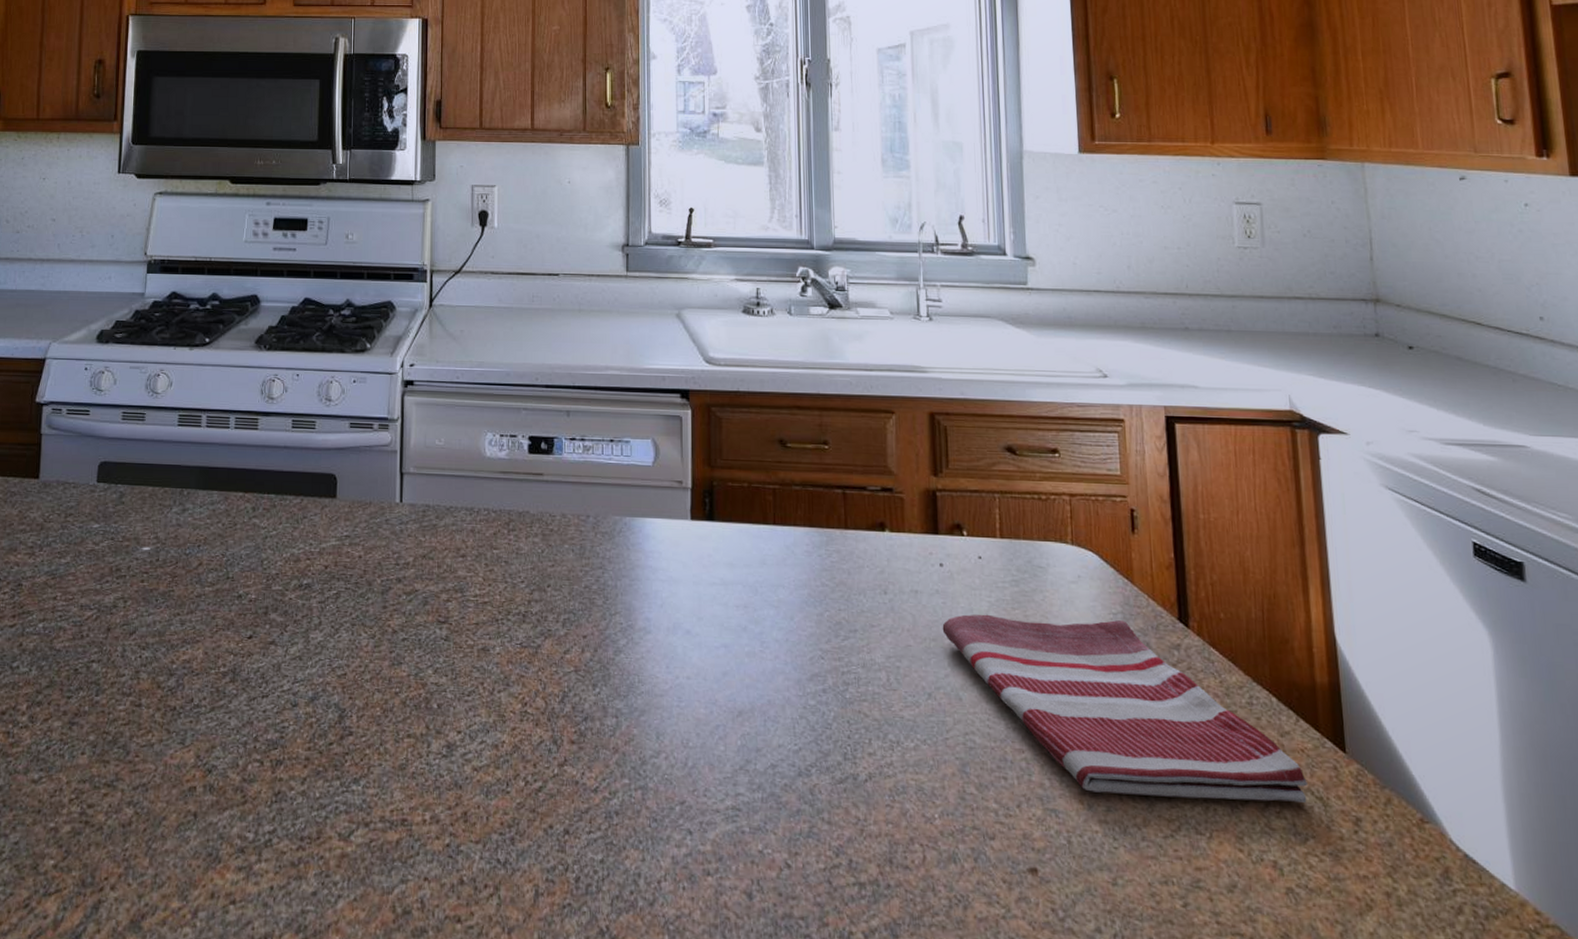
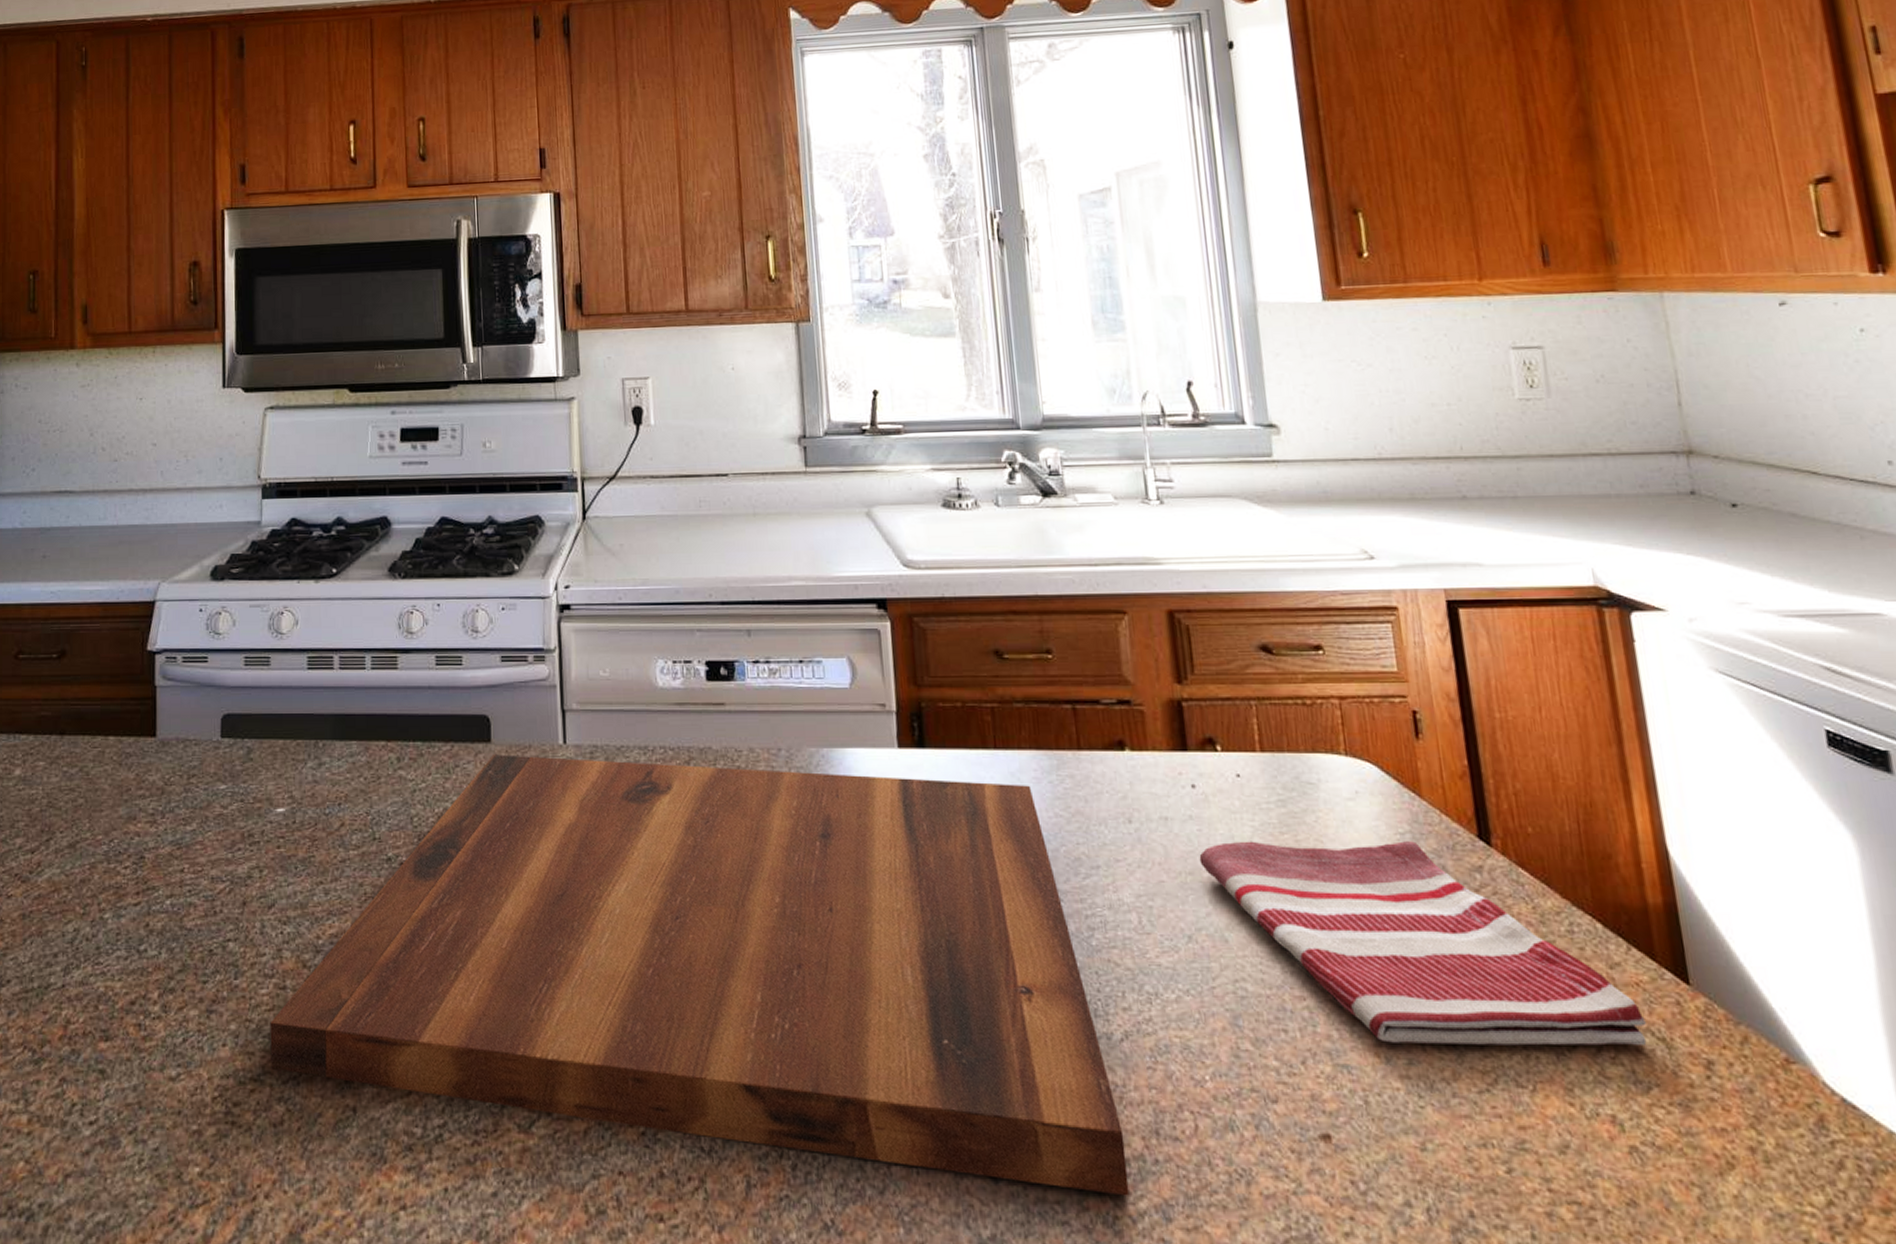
cutting board: none [123,509,864,915] -> present [270,754,1130,1196]

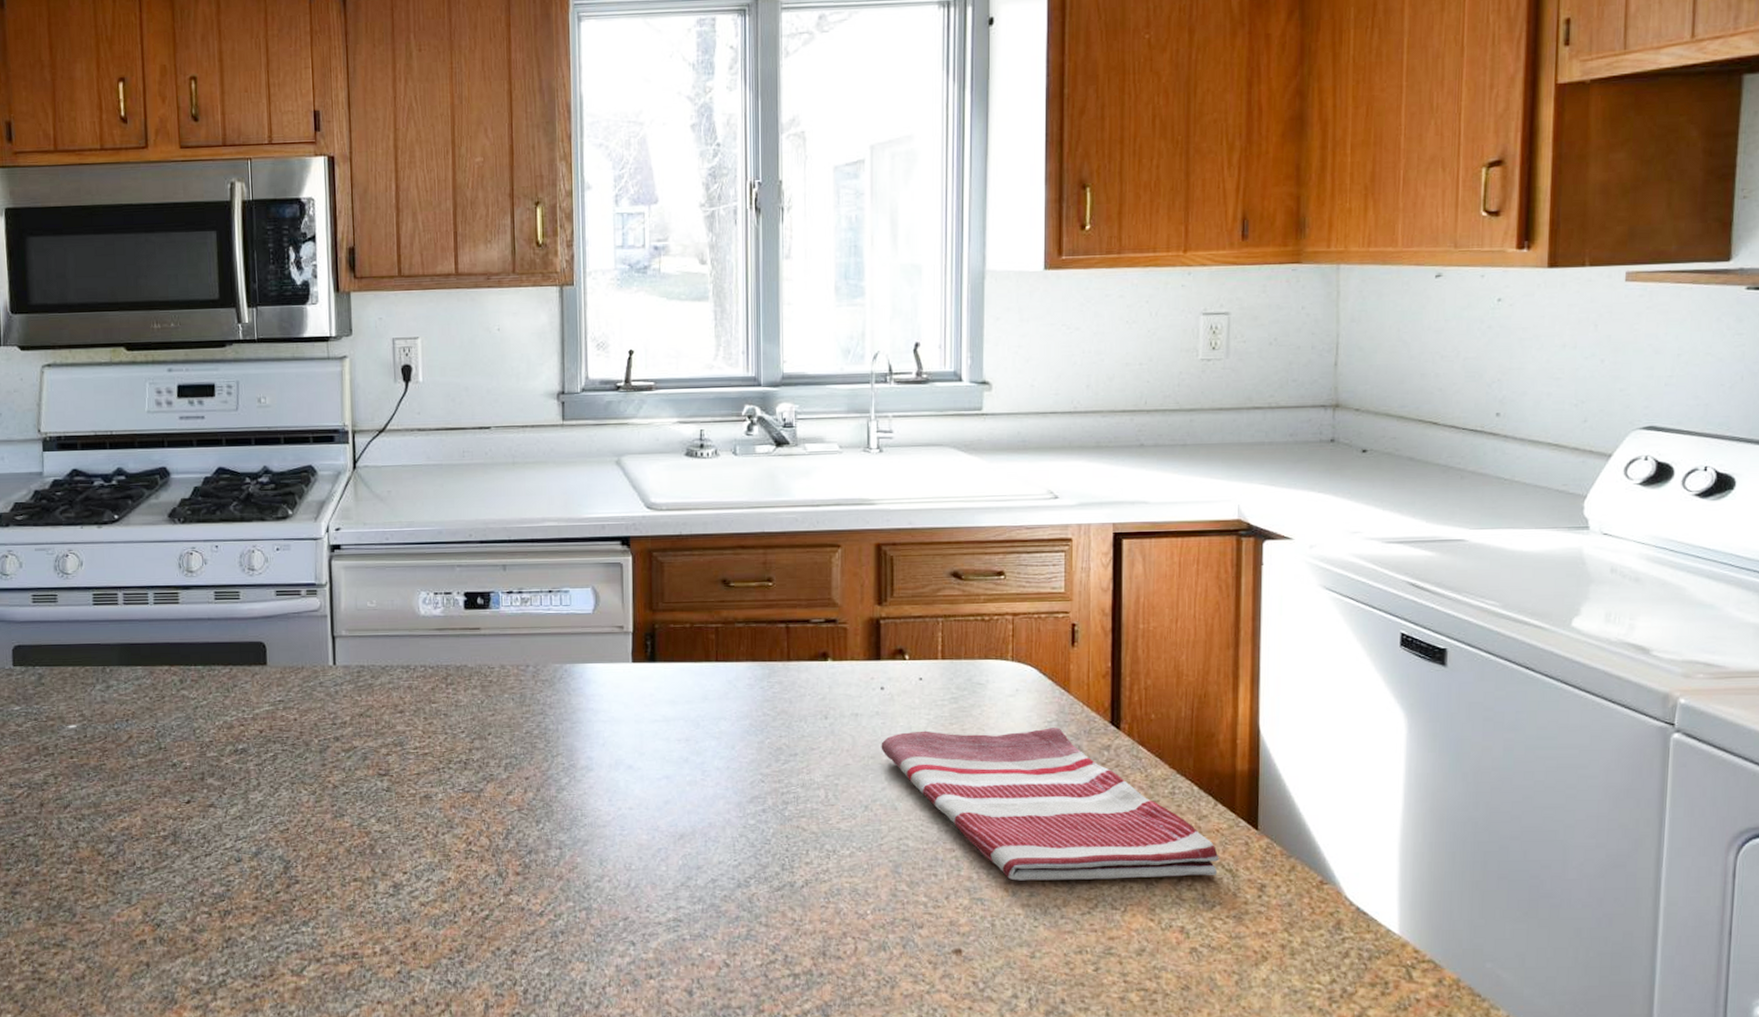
cutting board: present [270,754,1130,1196] -> none [69,675,797,1001]

